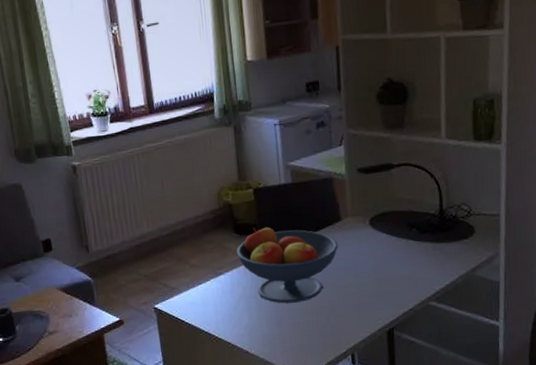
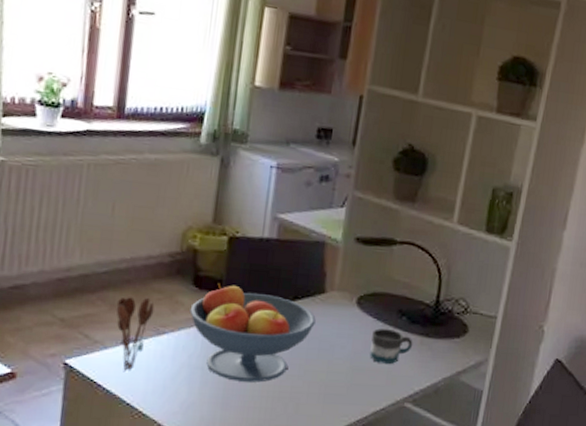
utensil holder: none [181,248,210,308] -> present [116,296,155,371]
mug: none [388,241,427,272] -> present [370,328,413,365]

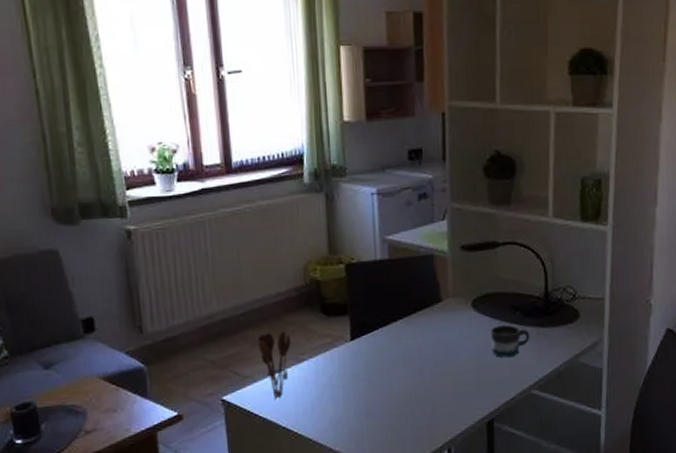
fruit bowl: present [189,283,316,383] -> none [322,307,437,394]

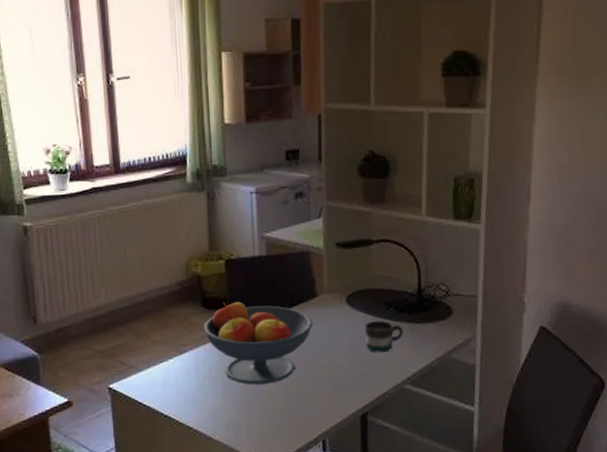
utensil holder: present [257,330,291,399] -> none [142,322,174,388]
fruit bowl: none [322,307,437,394] -> present [203,301,313,385]

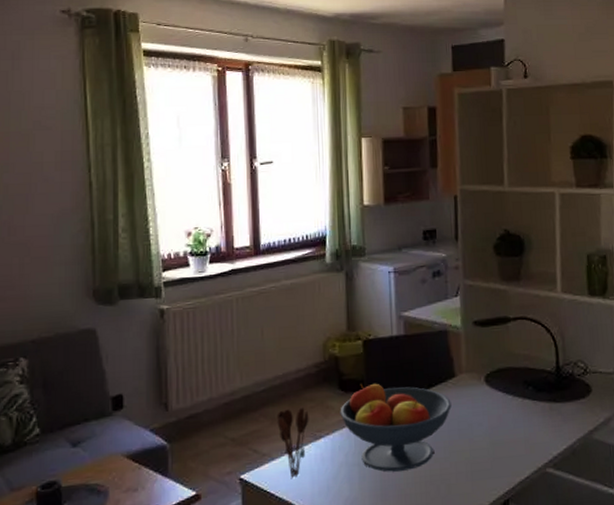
utensil holder: none [142,322,174,388] -> present [276,407,309,478]
mug: present [365,321,404,353] -> none [504,400,543,435]

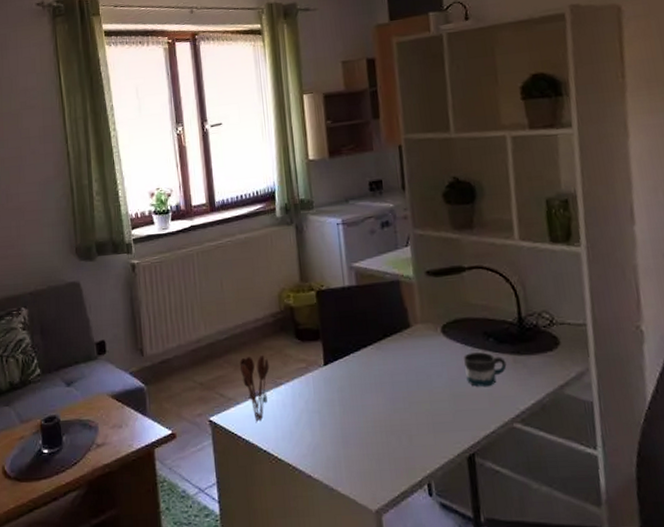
fruit bowl: present [340,383,451,472] -> none [298,332,408,420]
mug: none [504,400,543,435] -> present [464,352,507,387]

